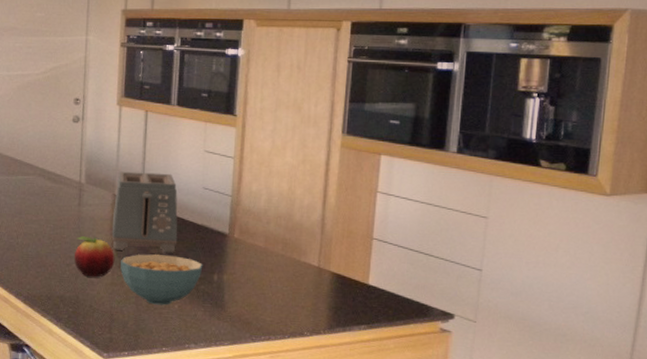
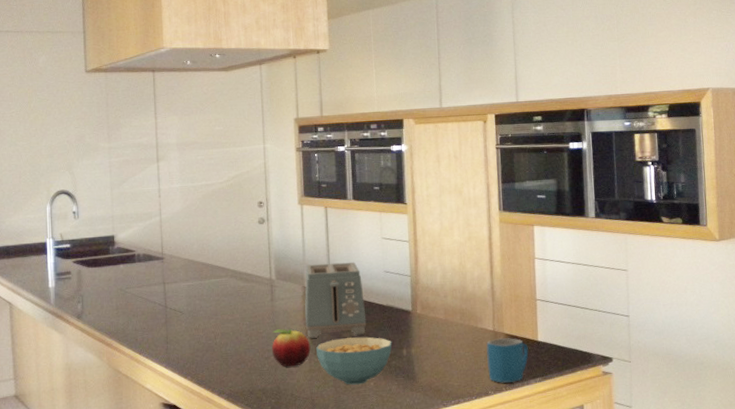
mug: none [306,276,356,326] -> present [486,338,529,383]

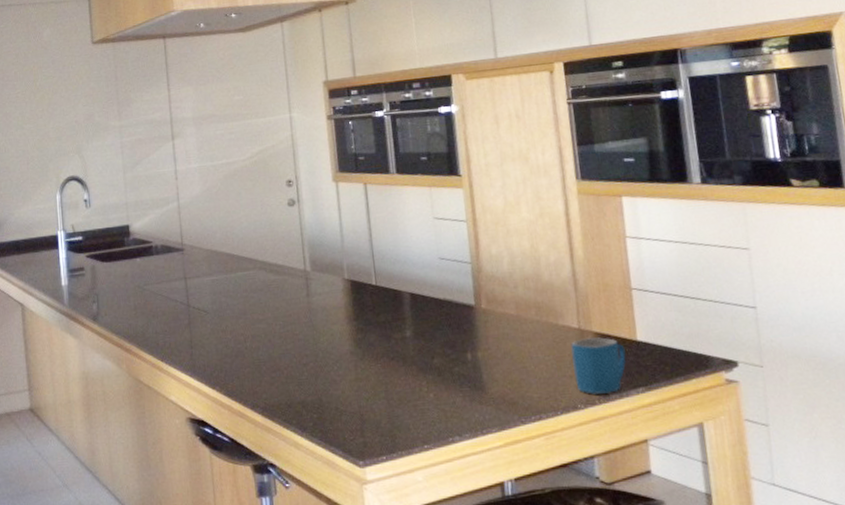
fruit: present [271,329,311,367] -> none [310,329,356,375]
toaster: present [304,262,367,338] -> none [345,247,421,340]
cereal bowl: present [315,337,392,385] -> none [361,338,454,397]

